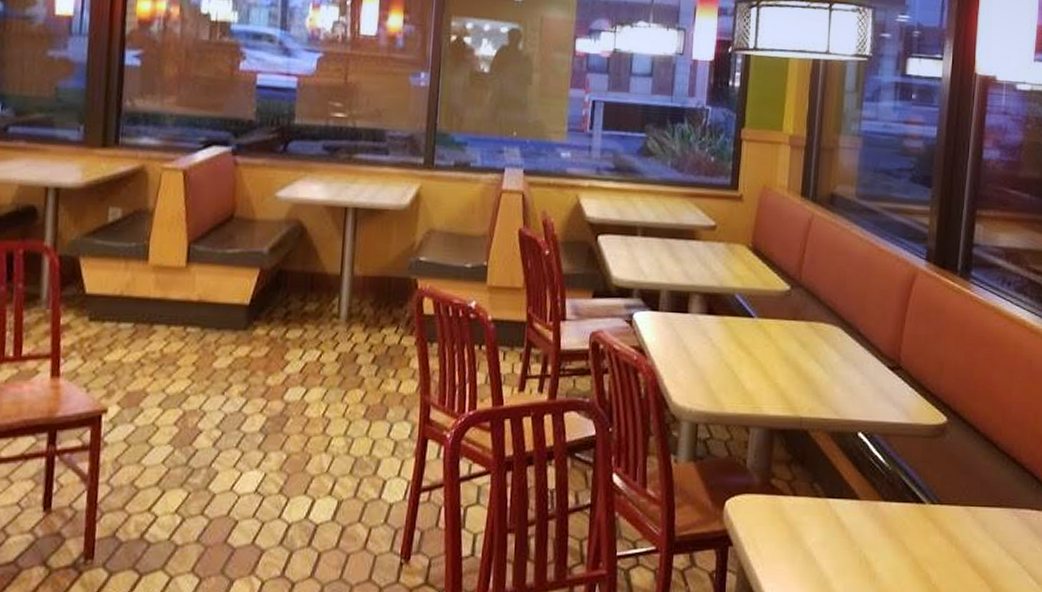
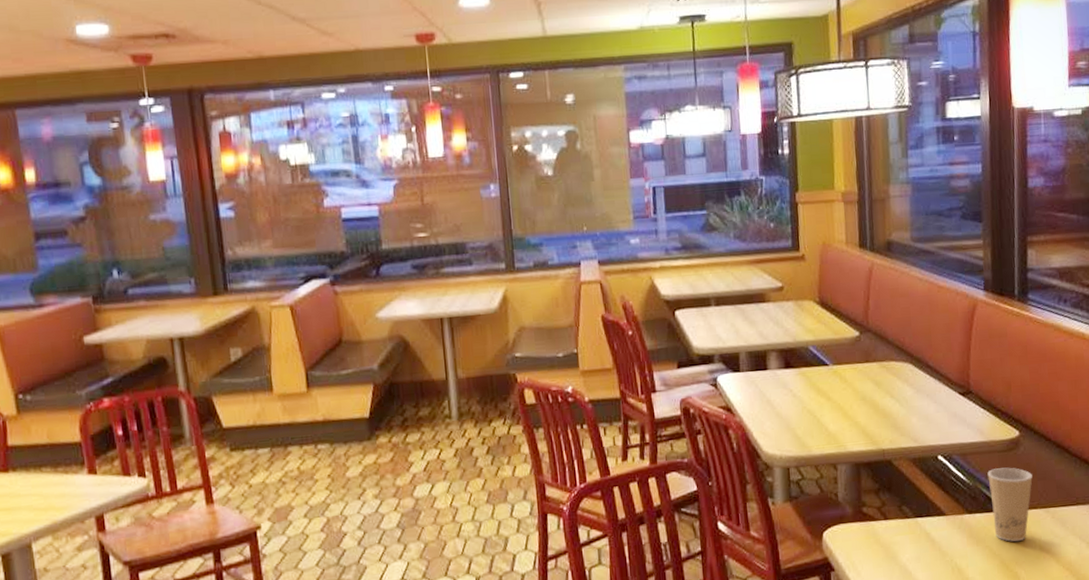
paper cup: none [909,455,956,539] -> present [987,467,1033,542]

